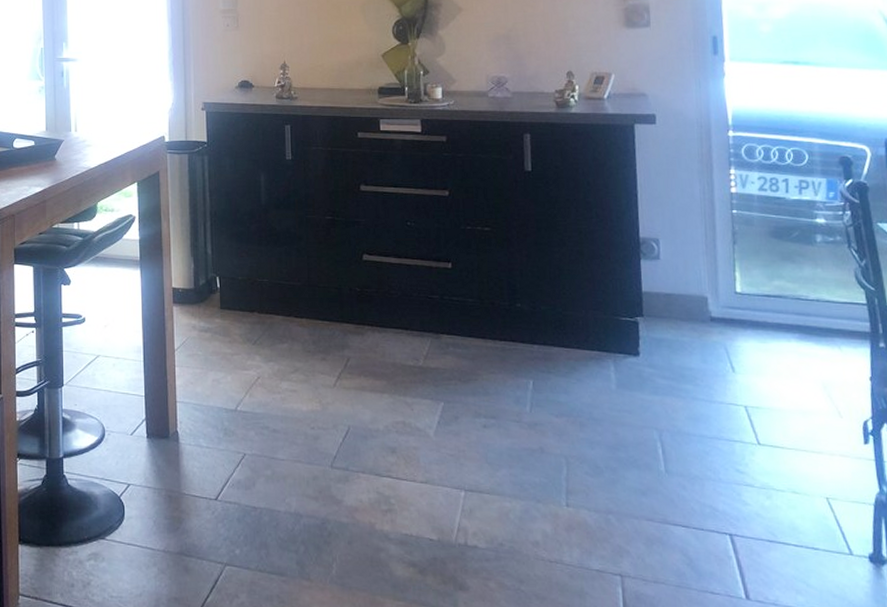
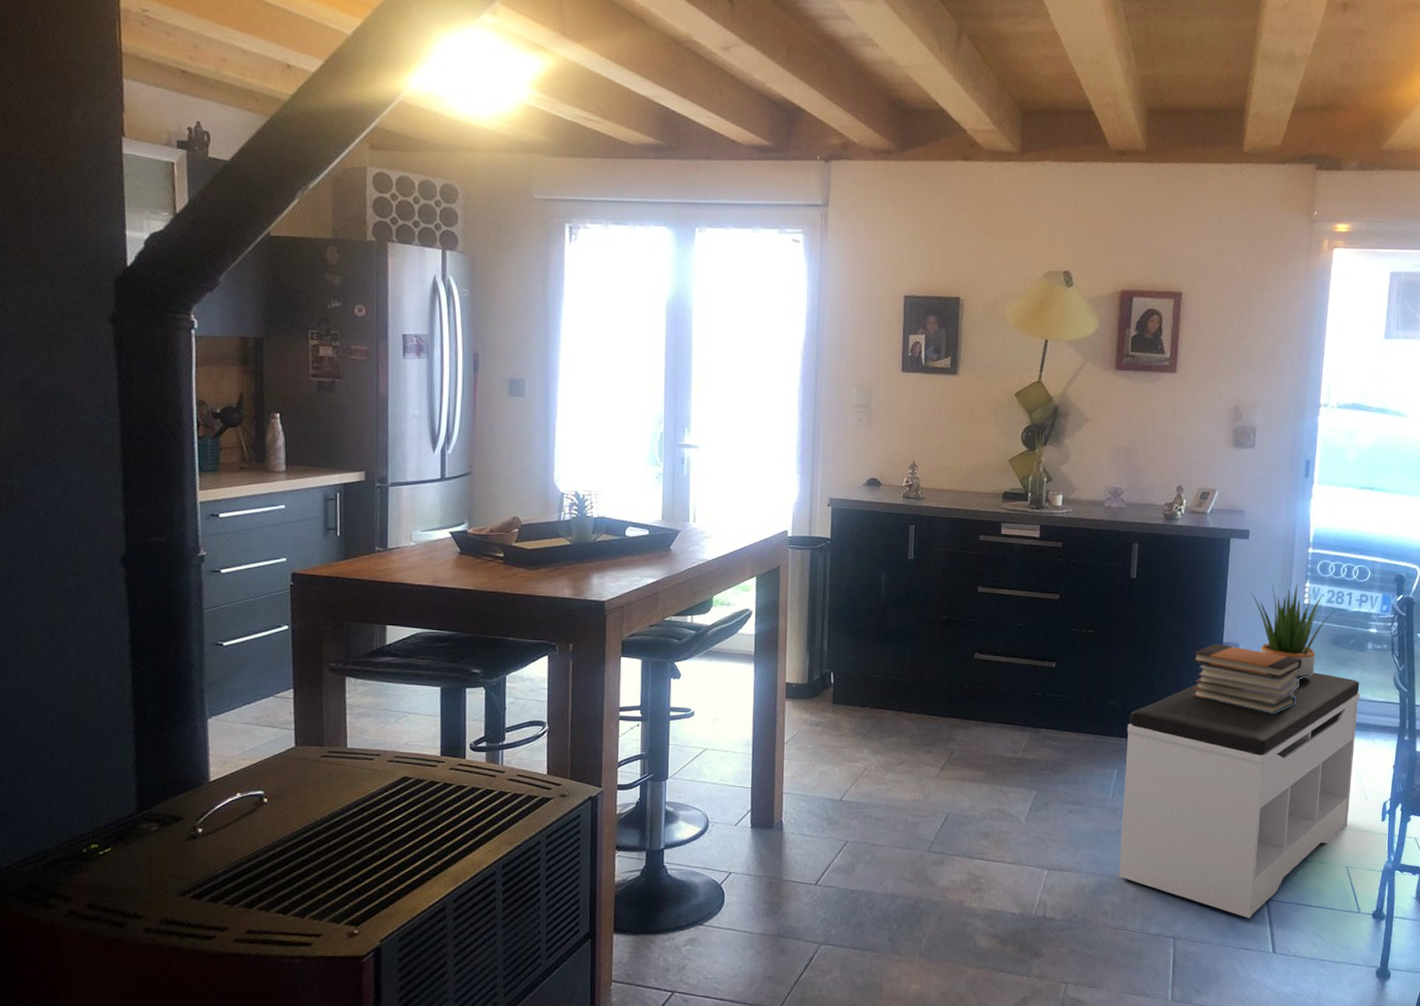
bench: none [539,269,821,557] -> present [1119,672,1361,919]
book stack: none [606,239,738,318] -> present [1193,643,1302,715]
potted plant: none [665,171,771,278] -> present [1250,584,1336,680]

